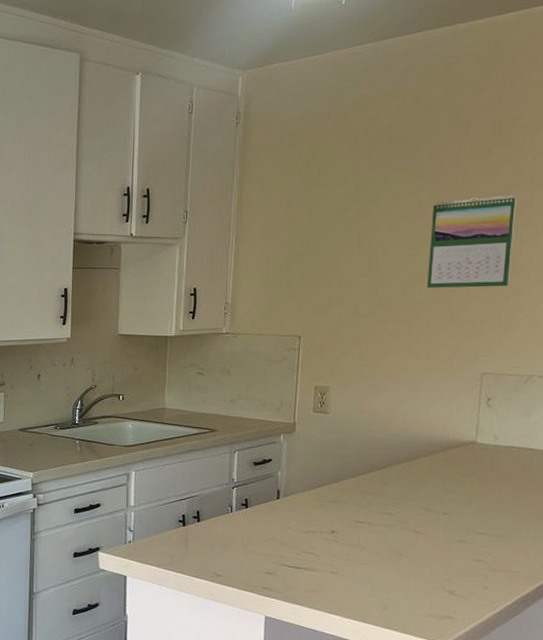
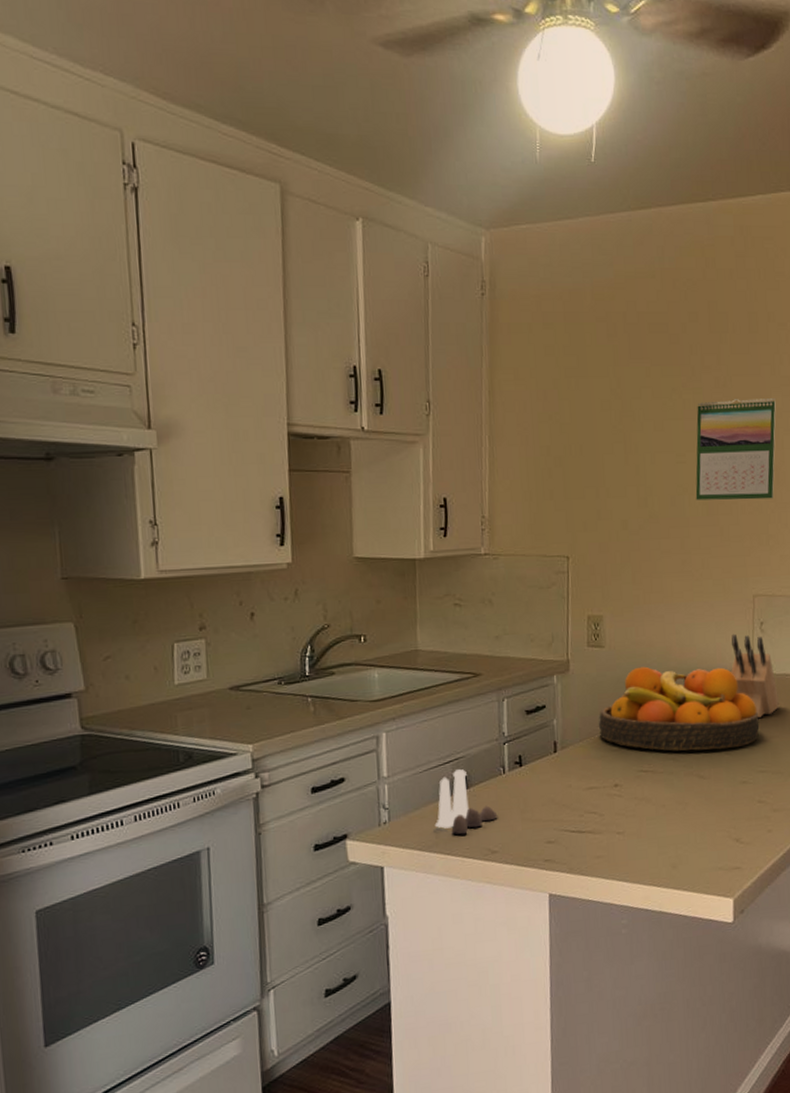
salt and pepper shaker set: none [170,506,224,559] -> present [434,769,498,835]
fruit bowl: none [319,432,481,510] -> present [598,666,760,751]
knife block: none [454,407,504,484] -> present [731,633,780,718]

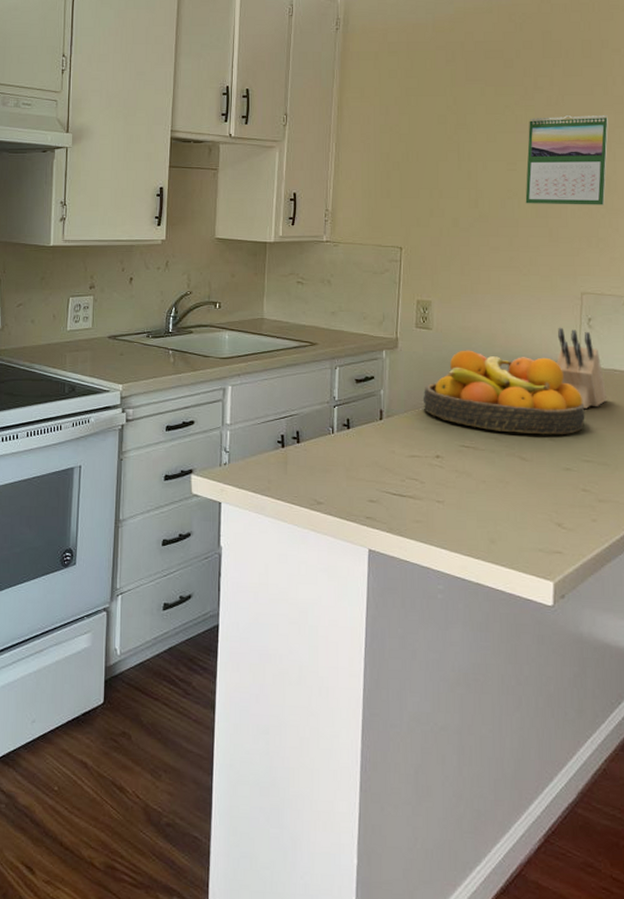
salt and pepper shaker set: present [434,769,498,835] -> none [268,425,325,484]

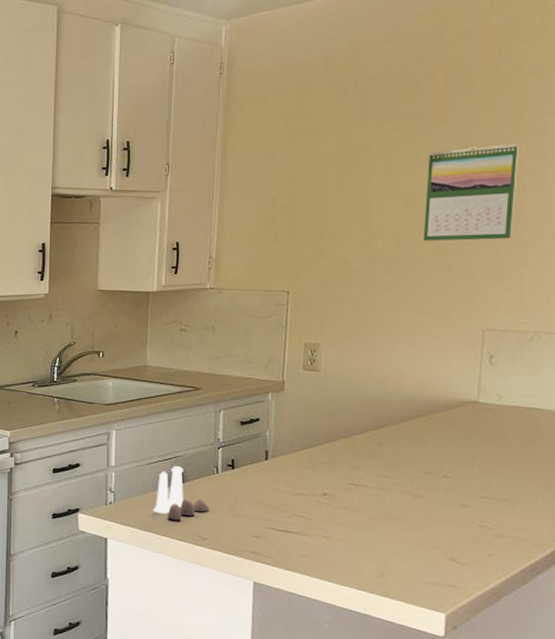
salt and pepper shaker set: none [268,425,325,484] -> present [152,466,210,521]
fruit bowl: present [422,350,585,435] -> none [310,390,484,472]
knife block: present [557,327,608,409] -> none [454,365,509,446]

